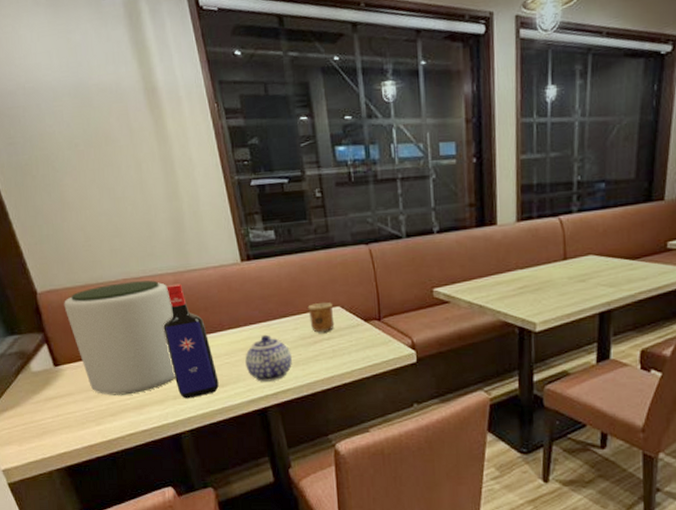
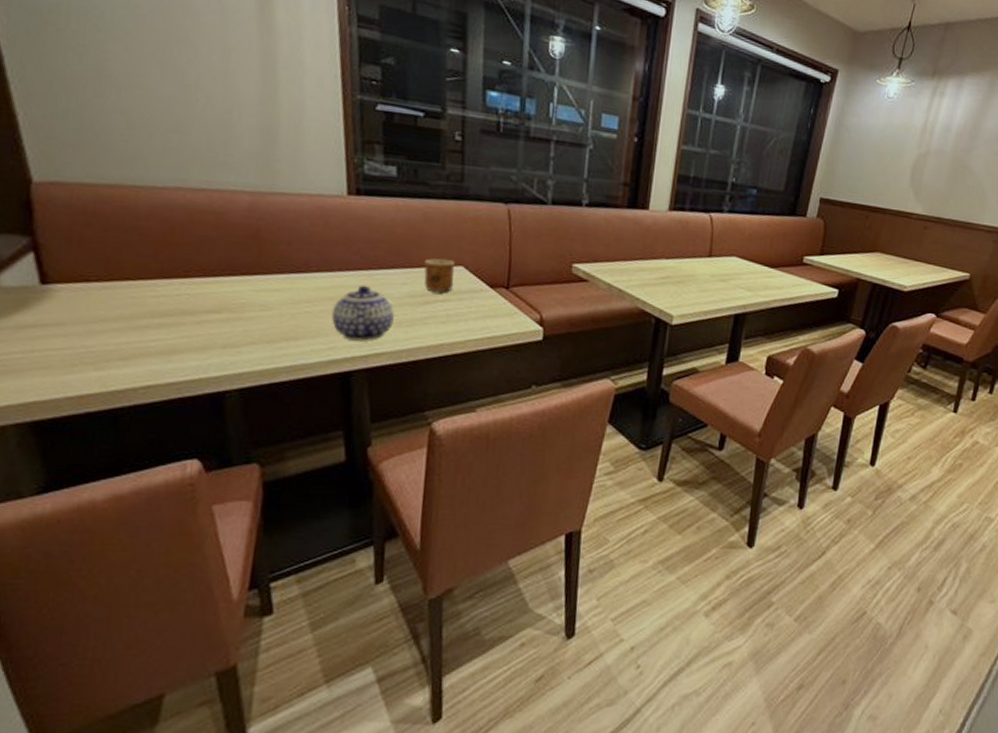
plant pot: present [64,280,176,395] -> none [73,189,242,335]
liquor bottle: present [163,283,219,399] -> none [223,205,292,350]

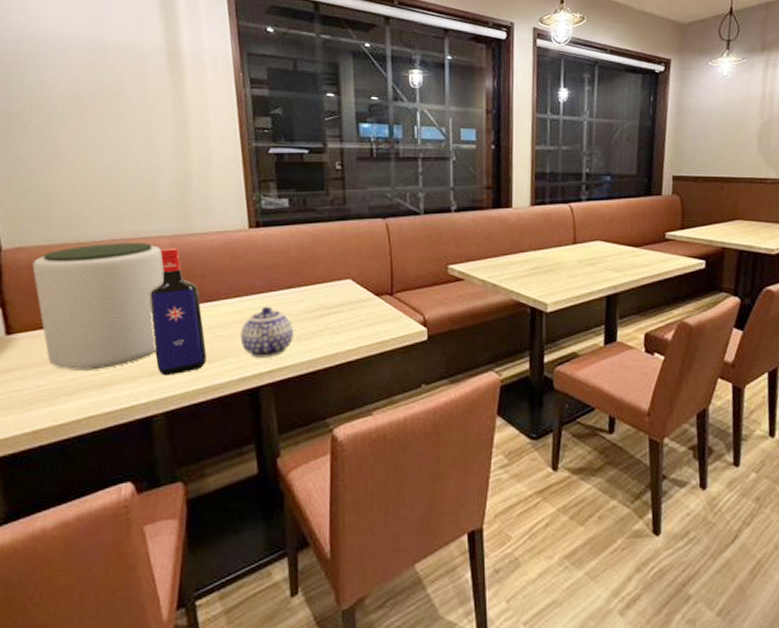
plant pot: none [73,189,242,335] -> present [32,243,164,370]
liquor bottle: none [223,205,292,350] -> present [149,248,207,376]
cup: present [424,258,455,293] -> none [316,275,344,306]

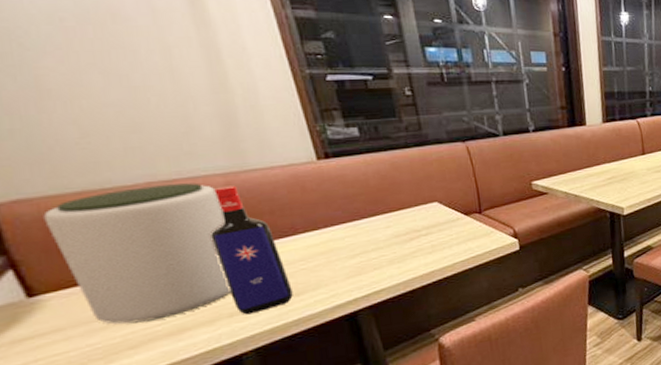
teapot: present [240,306,294,358] -> none [326,235,386,286]

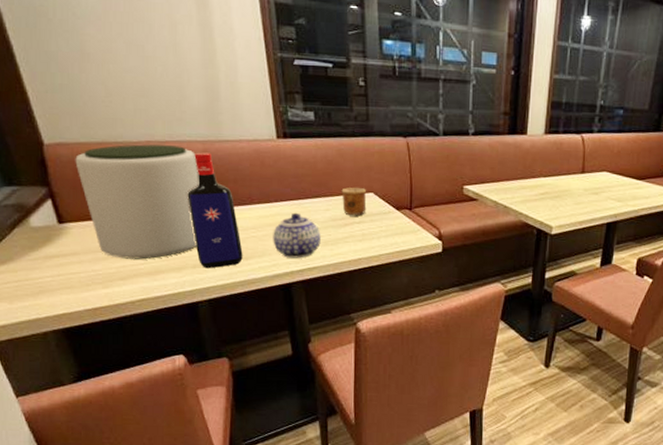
teapot: none [326,235,386,286] -> present [273,212,321,258]
cup: none [401,199,433,229] -> present [341,187,367,216]

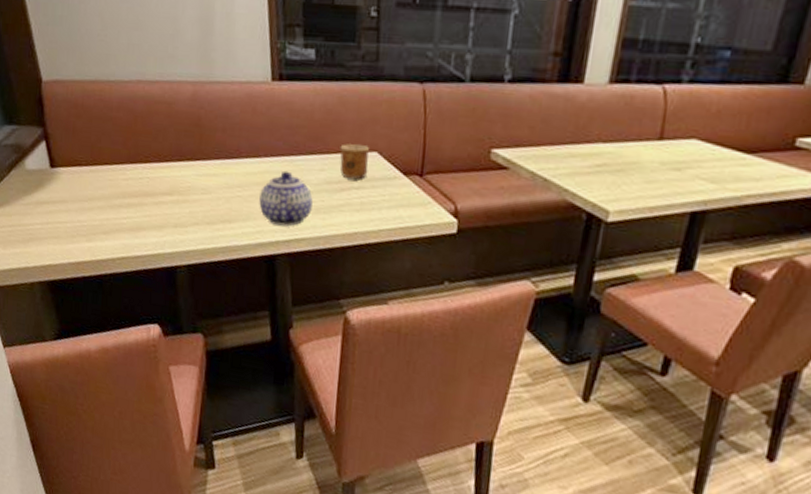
plant pot: present [75,144,199,260] -> none [69,83,187,213]
liquor bottle: present [187,152,243,269] -> none [173,94,227,230]

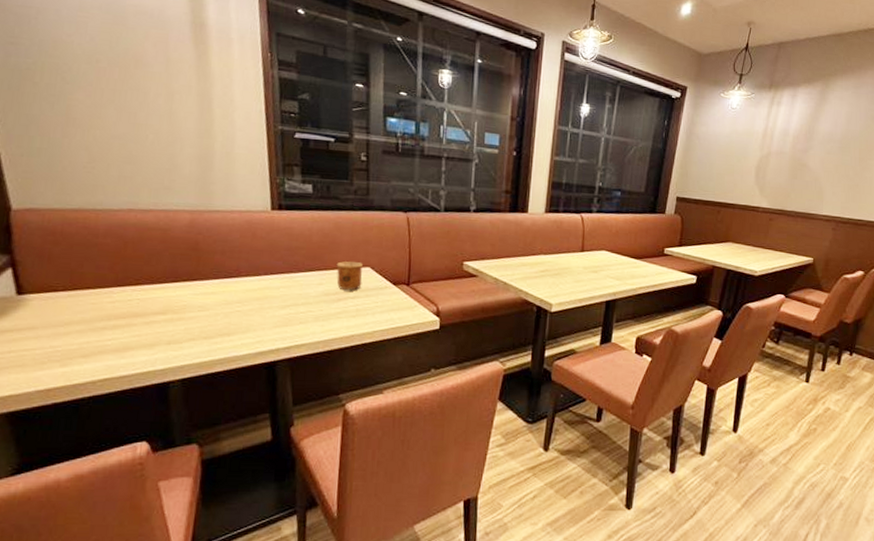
teapot: present [259,170,313,227] -> none [259,286,312,335]

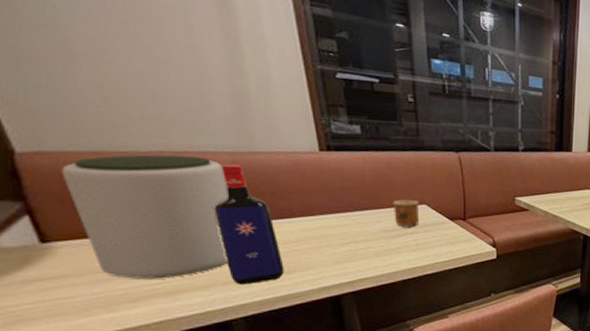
plant pot: none [45,212,184,335] -> present [61,154,229,279]
liquor bottle: none [168,222,225,345] -> present [214,164,284,285]

